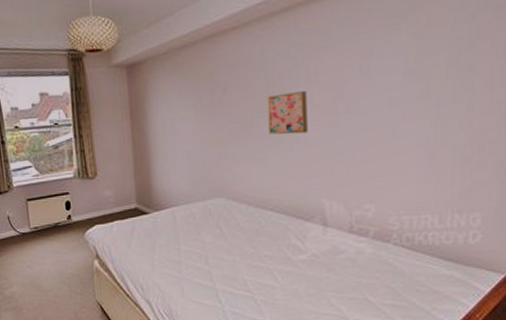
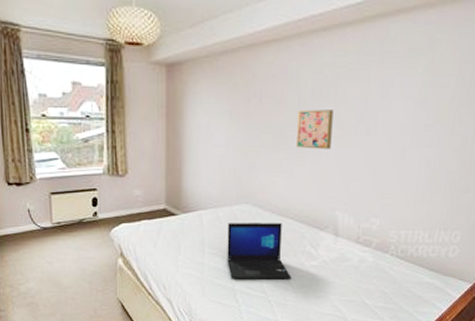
laptop: none [202,215,278,278] -> present [227,223,291,280]

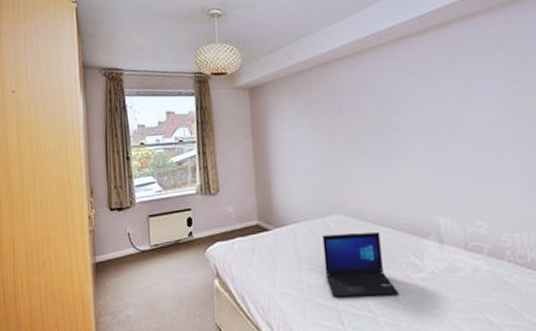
wall art: present [296,109,334,150] -> none [379,113,418,153]

